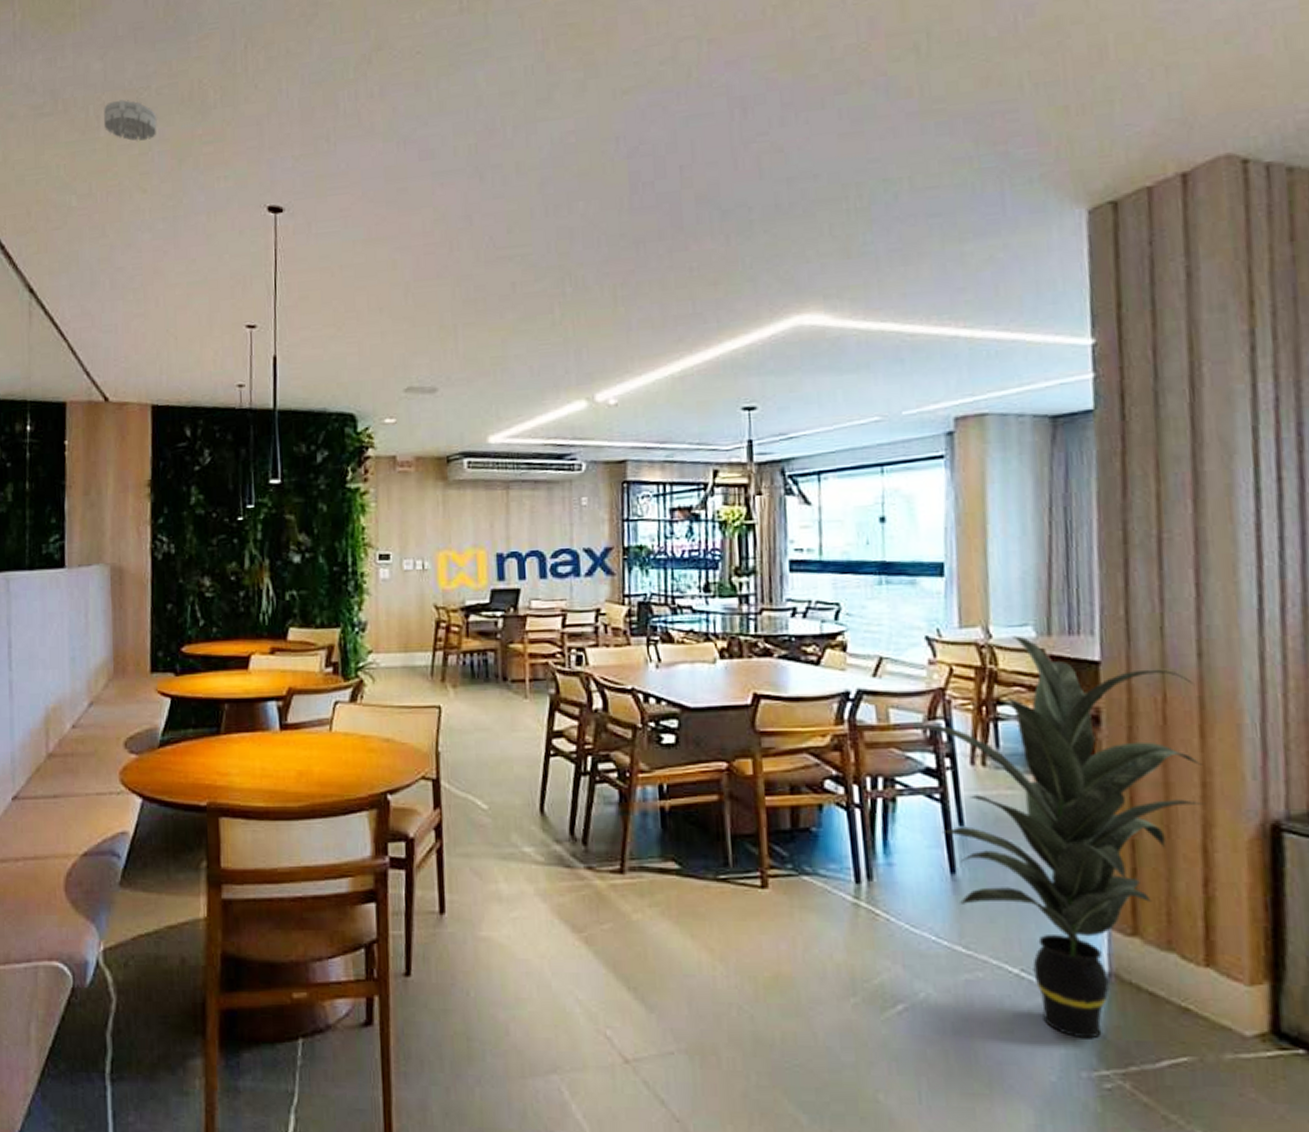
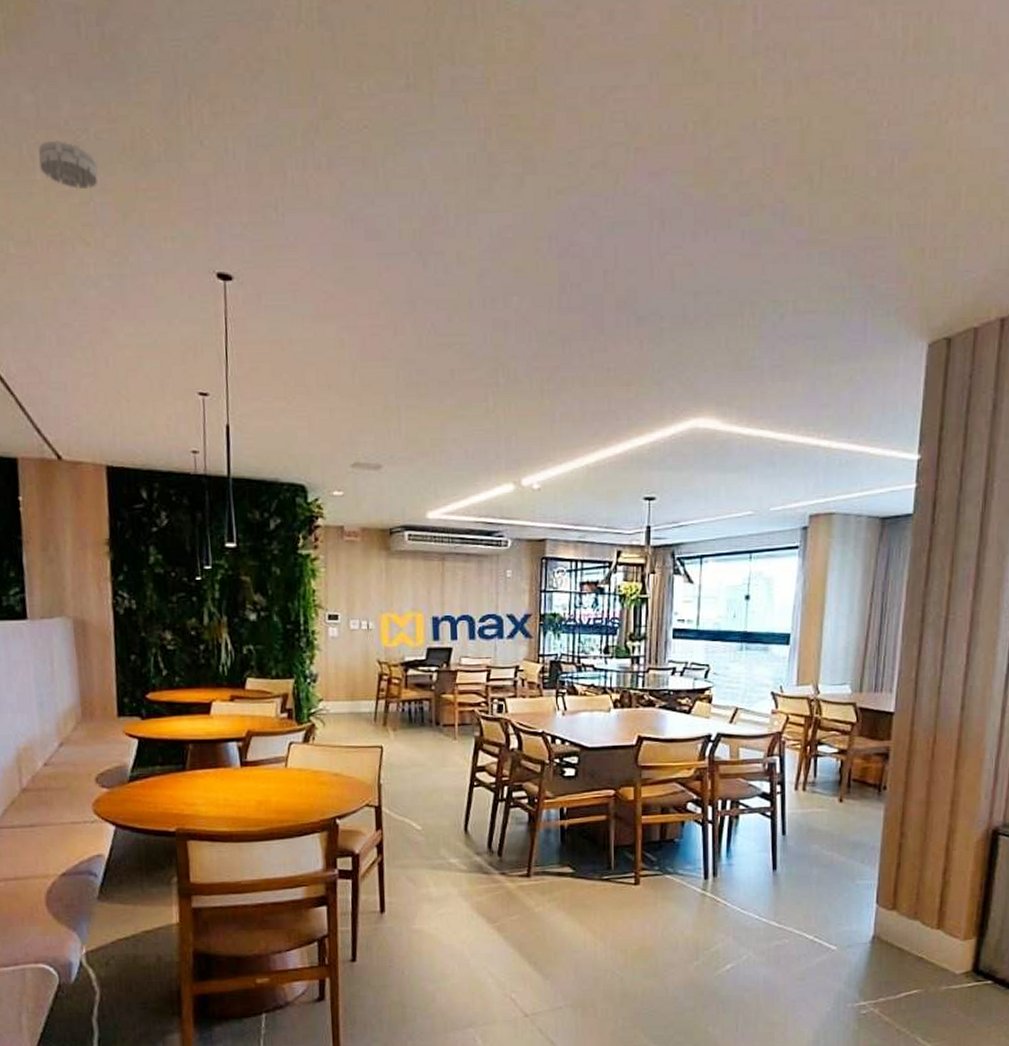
indoor plant: present [912,635,1205,1039] -> none [756,692,955,982]

